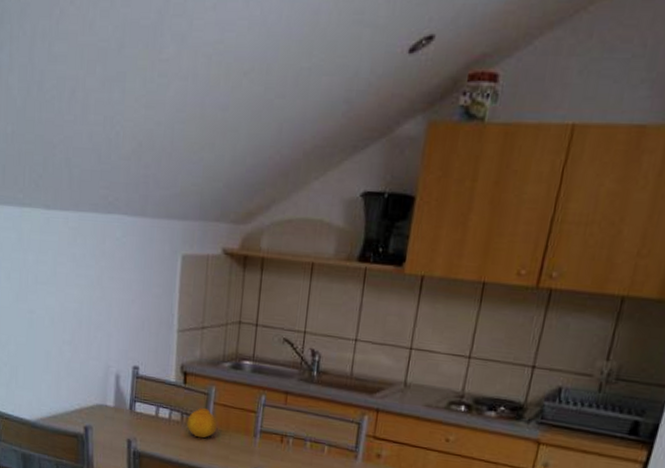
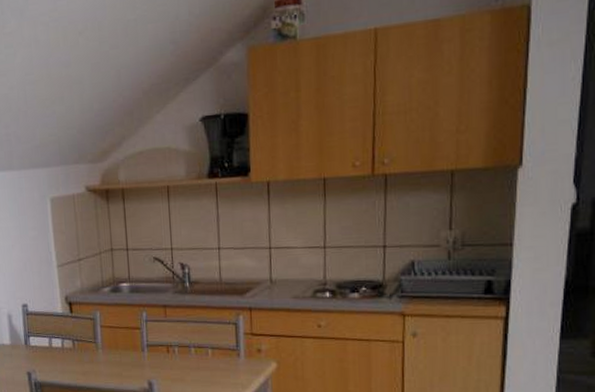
fruit: present [186,407,218,439] -> none [79,332,108,361]

